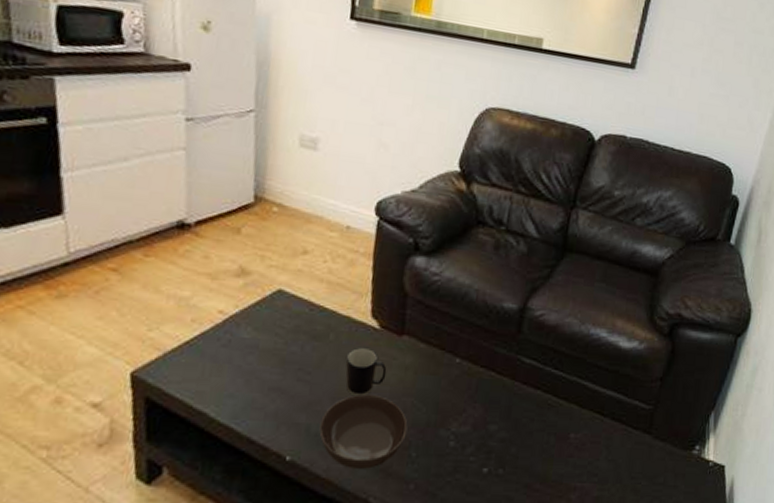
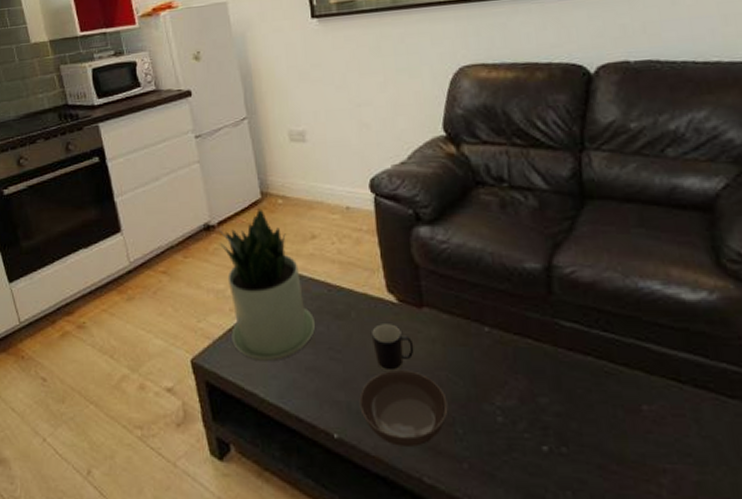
planter: none [187,213,290,379] -> present [219,208,316,360]

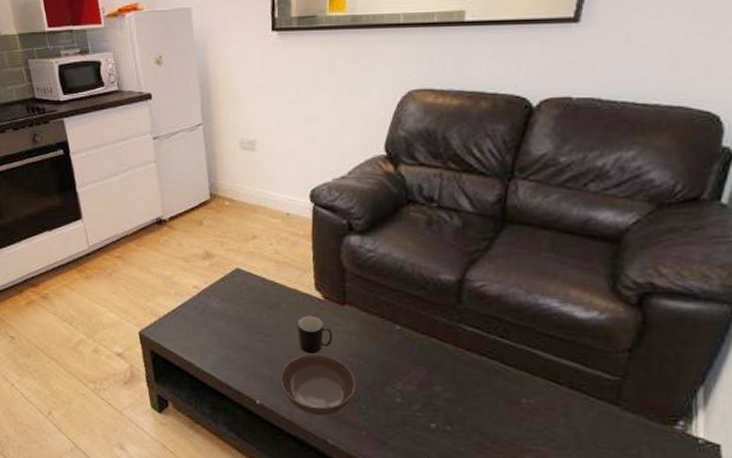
planter: present [219,208,316,360] -> none [170,208,250,338]

